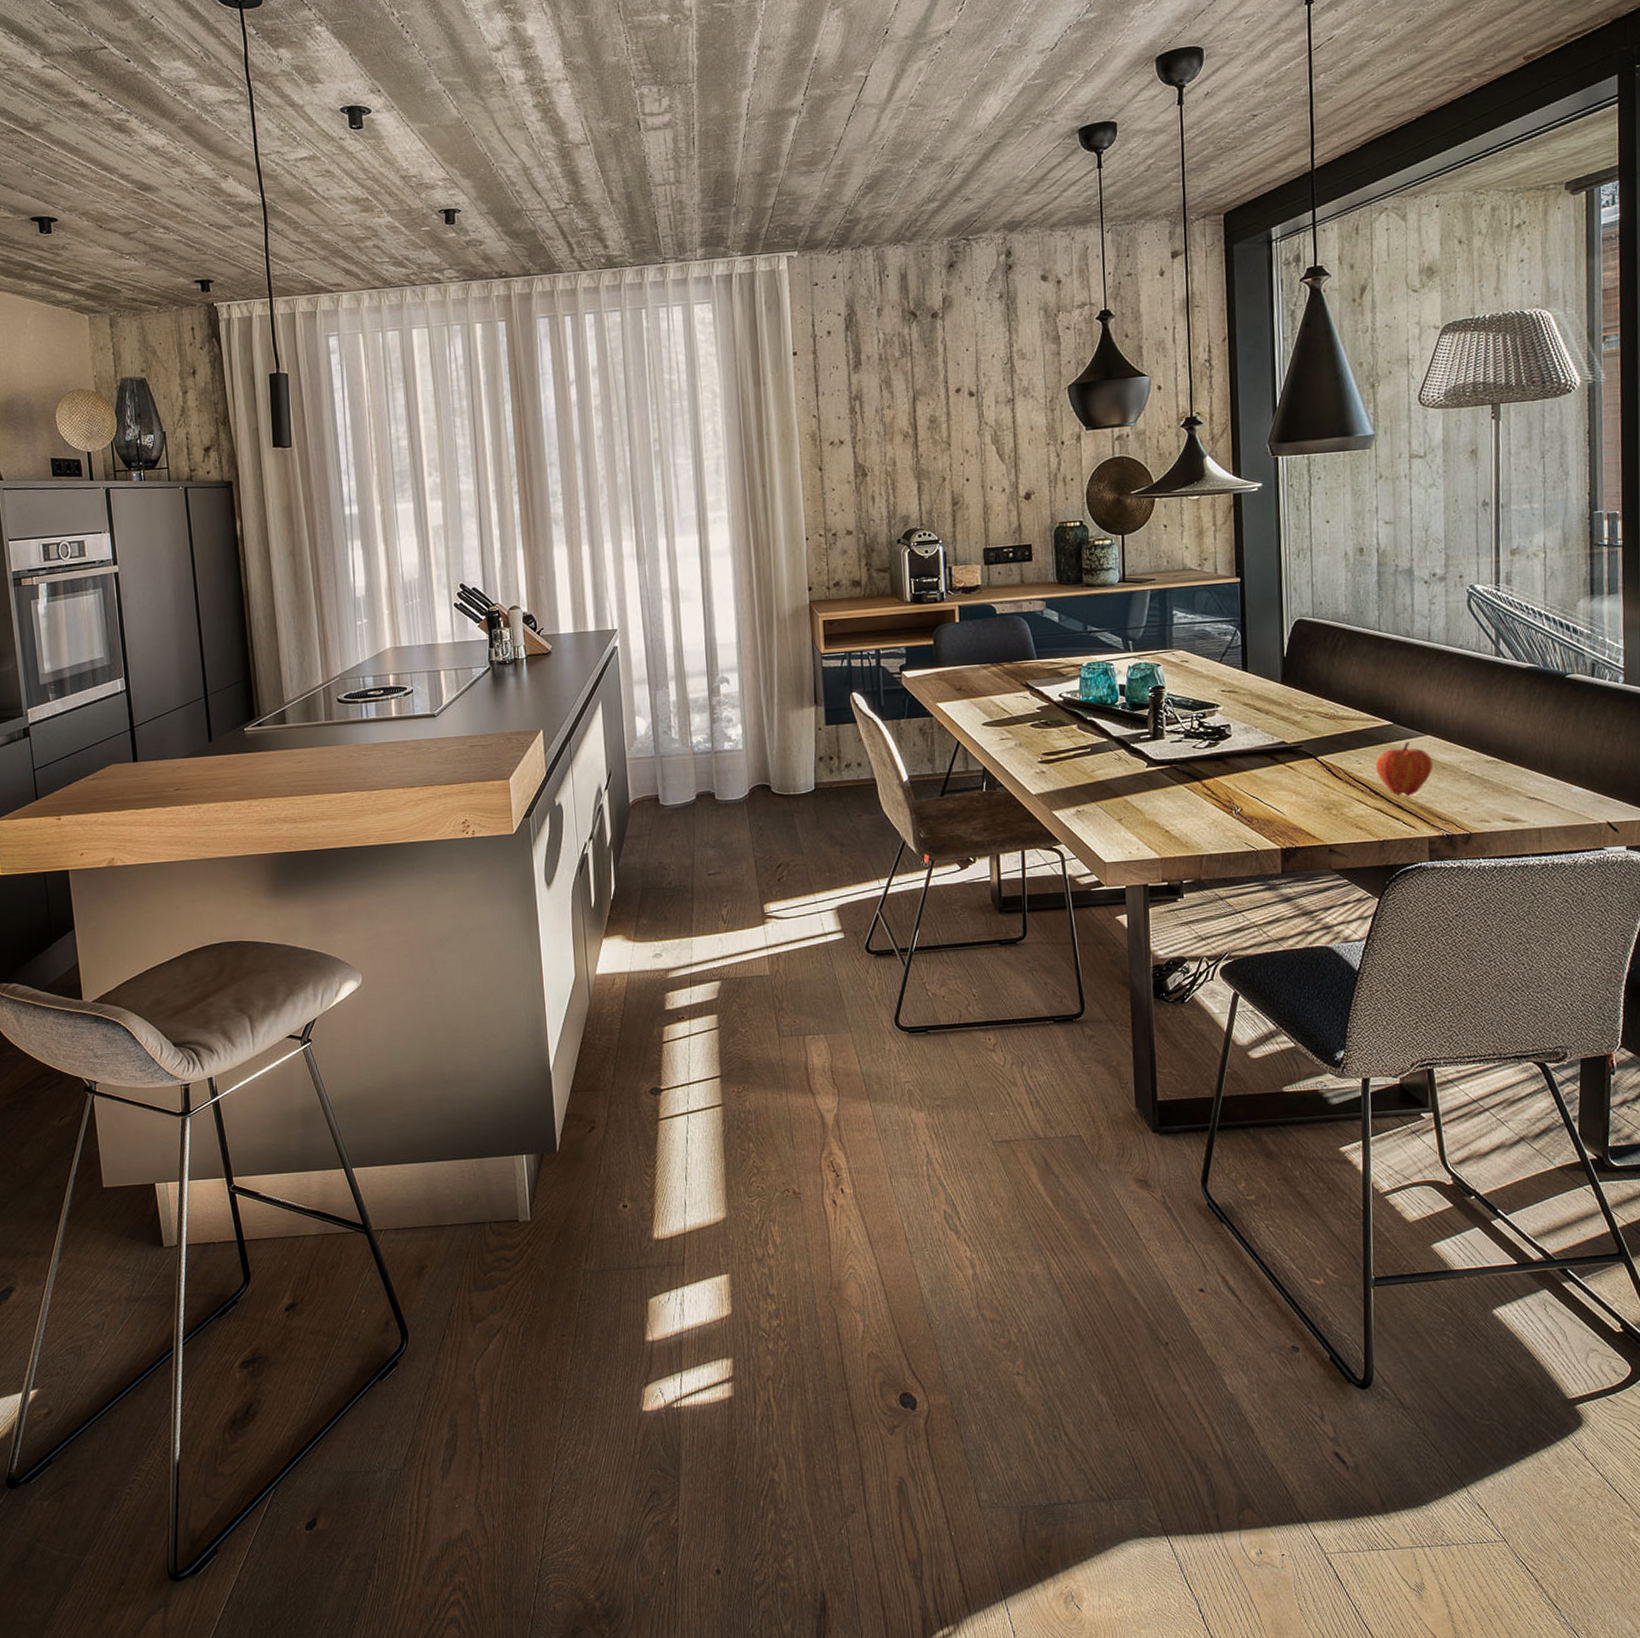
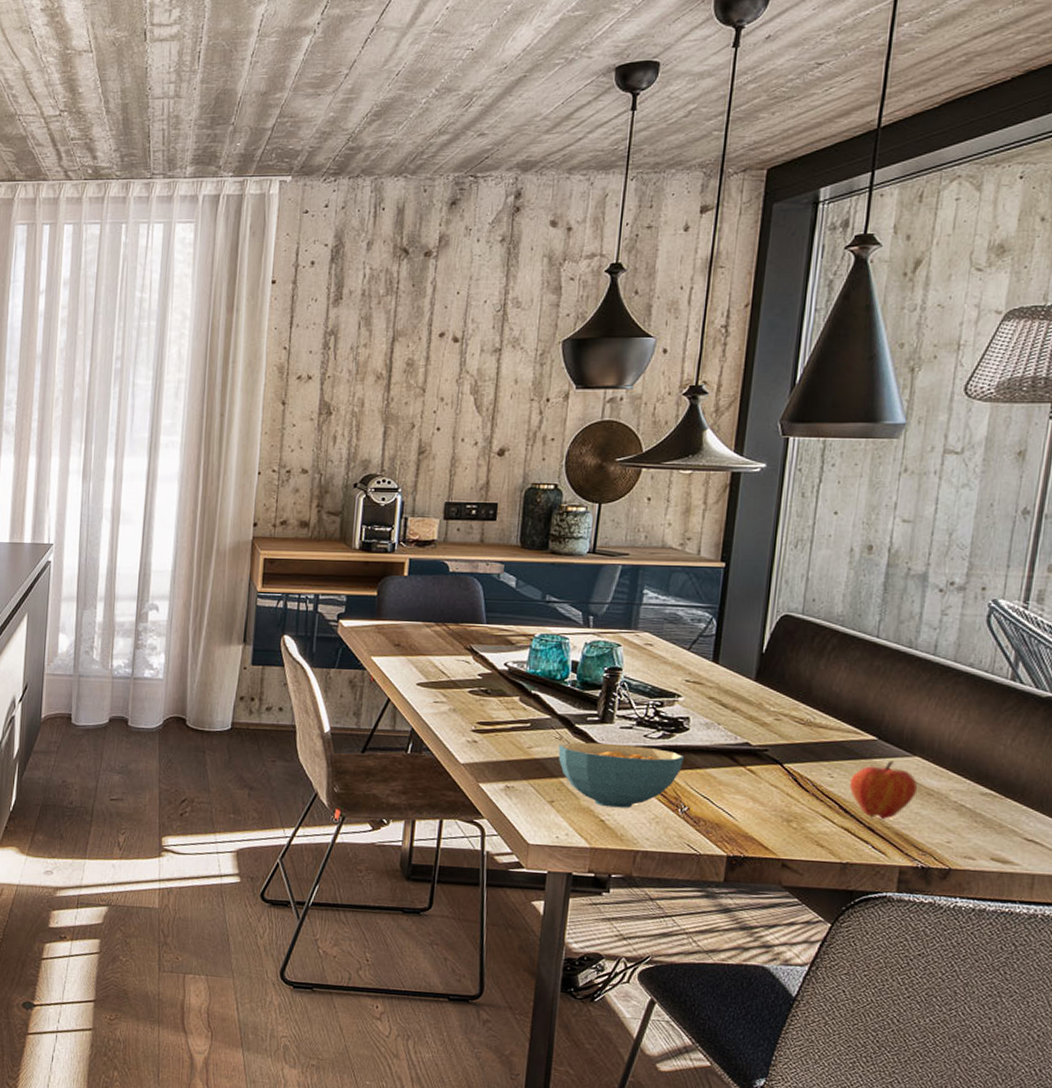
cereal bowl: none [1119,757,1231,818] -> present [558,742,684,809]

